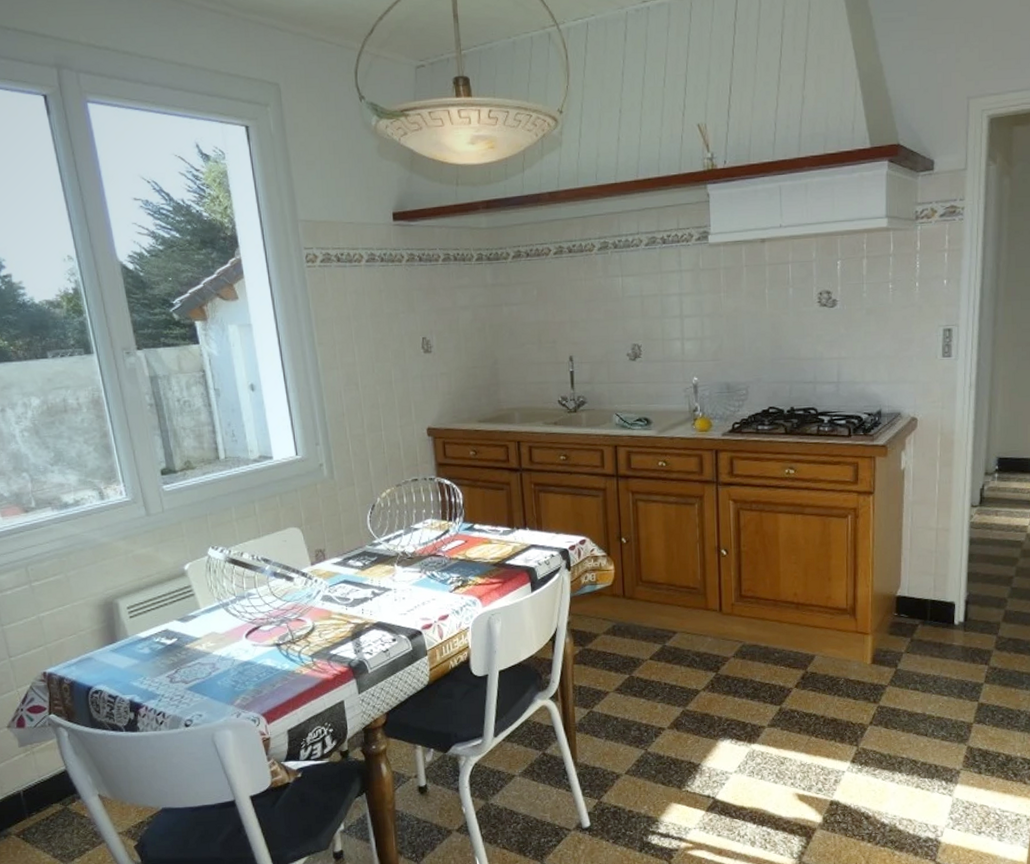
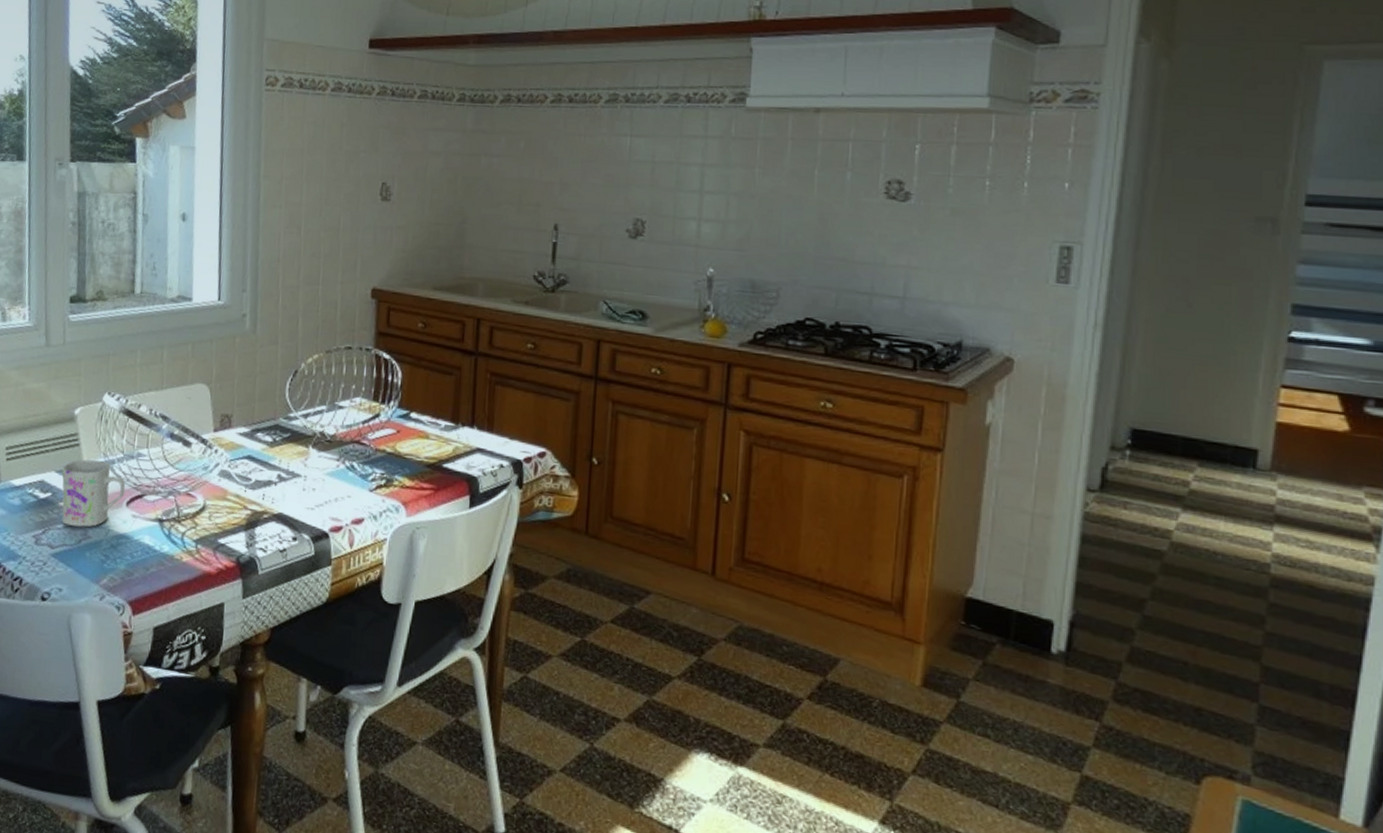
mug: none [182,605,243,662] -> present [61,459,126,527]

